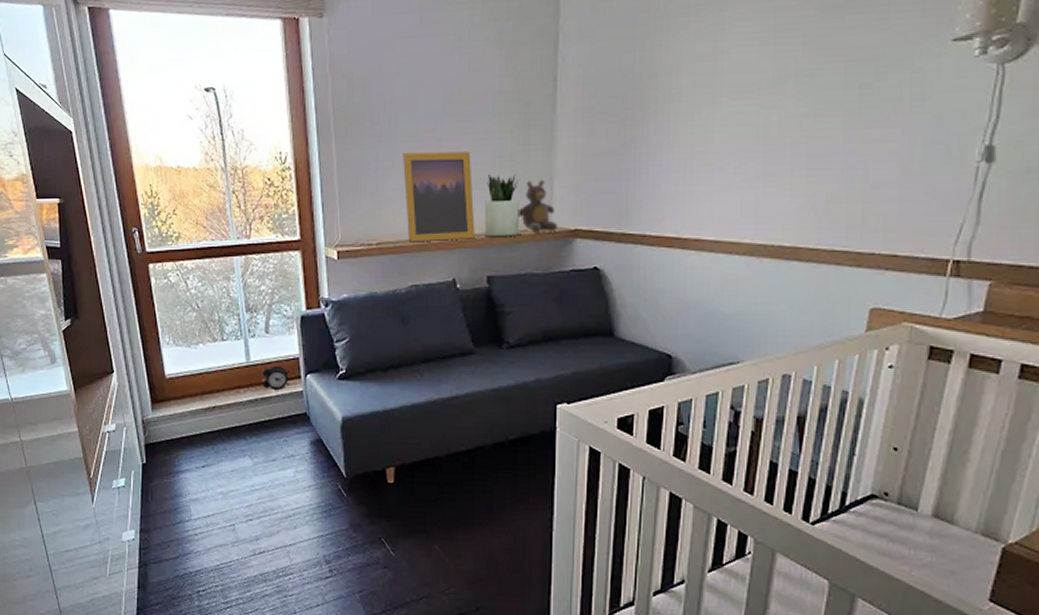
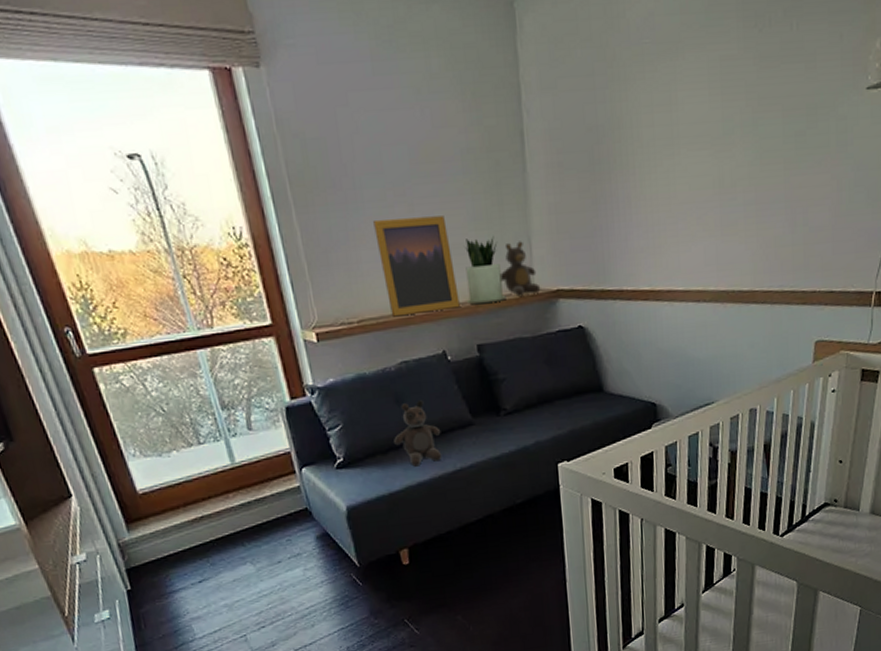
alarm clock: present [262,366,290,390] -> none [250,464,285,490]
stuffed animal: none [395,324,441,388] -> present [394,400,442,467]

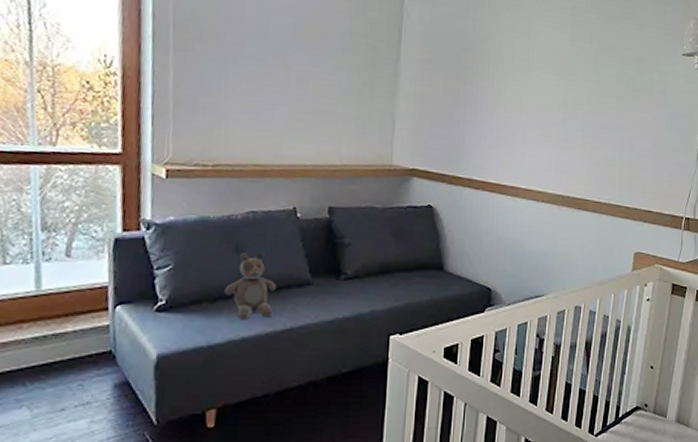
picture frame: present [373,216,460,317] -> none [247,75,319,170]
planter: present [465,236,506,305] -> none [325,108,364,171]
teddy bear: present [499,241,541,296] -> none [360,119,398,169]

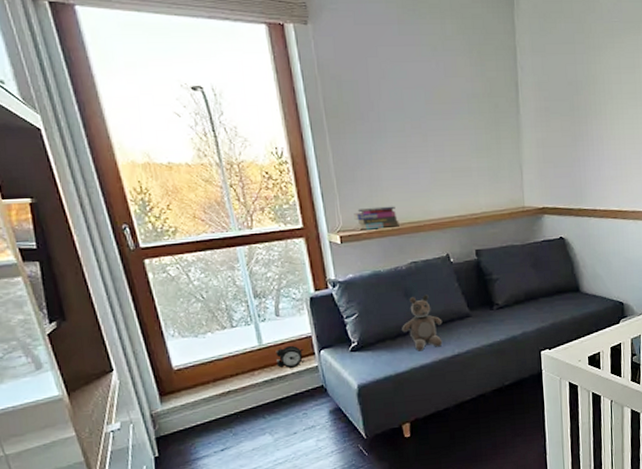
alarm clock: none [54,296,94,324] -> present [275,346,305,369]
books: none [187,139,242,168] -> present [354,206,399,230]

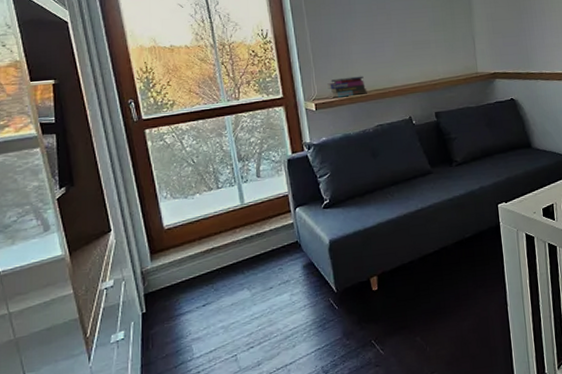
alarm clock: present [275,346,305,369] -> none [256,204,281,226]
stuffed animal: present [402,295,443,351] -> none [370,154,407,207]

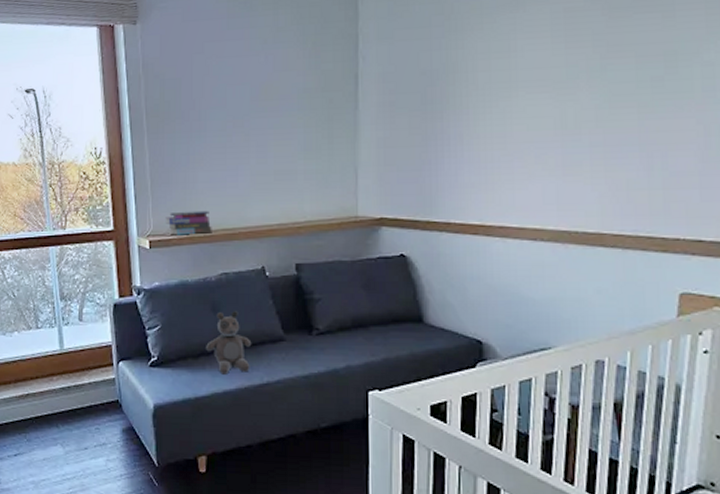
stuffed animal: none [370,154,407,207] -> present [206,311,252,375]

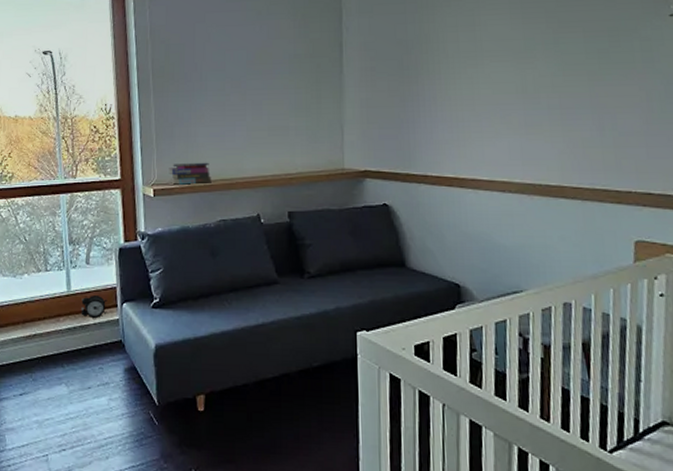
alarm clock: none [75,354,102,377] -> present [81,296,107,318]
stuffed animal: present [206,311,252,375] -> none [205,255,248,316]

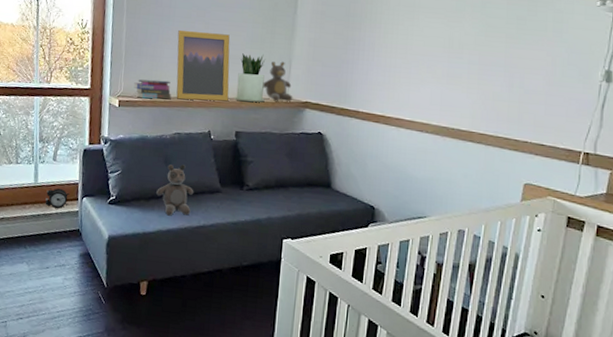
stuffed animal: none [205,255,248,316] -> present [156,164,194,216]
picture frame: none [212,104,276,182] -> present [176,29,230,102]
planter: none [282,123,318,177] -> present [233,53,266,103]
teddy bear: none [313,128,350,173] -> present [262,61,293,101]

